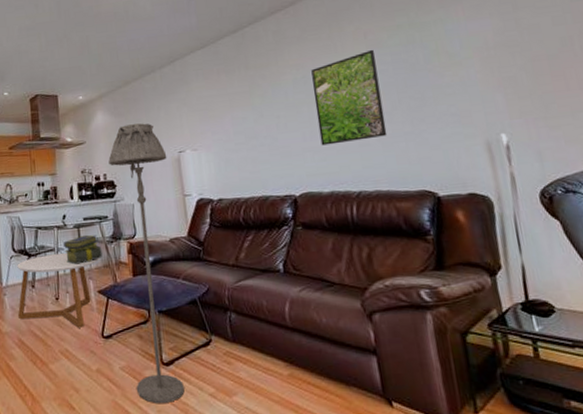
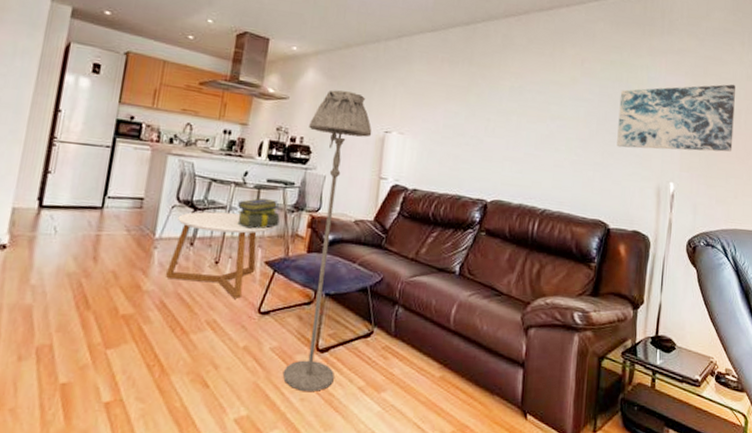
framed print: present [311,49,387,146] -> none [521,77,586,162]
wall art: none [416,10,572,111] -> present [617,84,735,152]

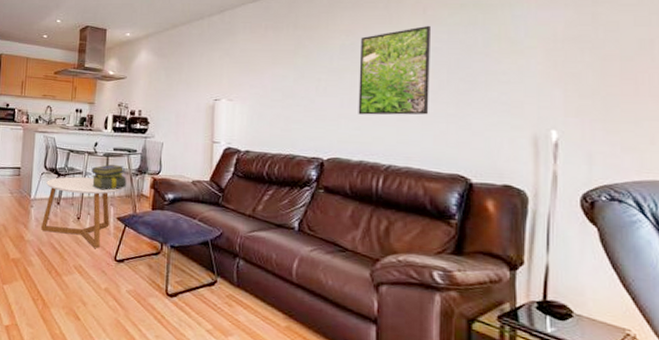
floor lamp: present [282,90,372,391] -> none [138,67,202,331]
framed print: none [521,77,586,162] -> present [358,25,430,115]
wall art: present [617,84,735,152] -> none [475,9,643,96]

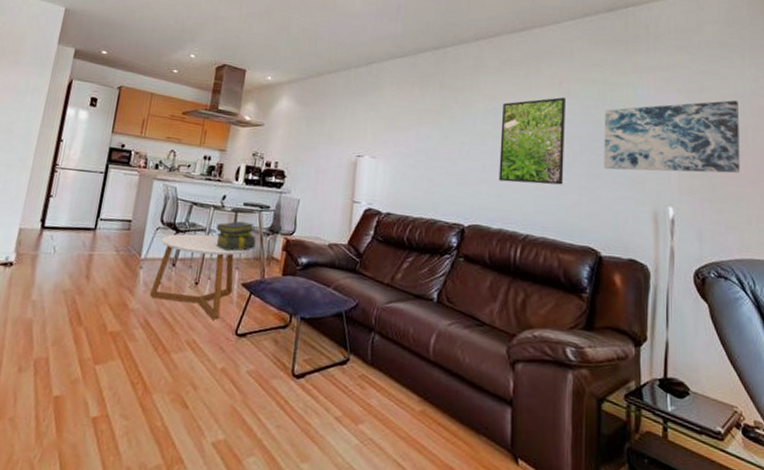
wall art: none [475,9,643,96] -> present [604,100,741,173]

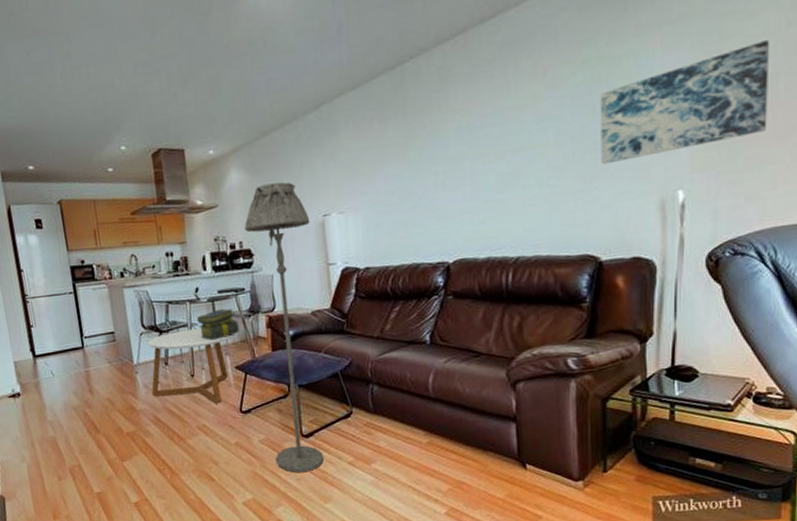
floor lamp: none [259,116,345,419] -> present [244,182,324,472]
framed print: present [498,97,565,185] -> none [478,90,555,206]

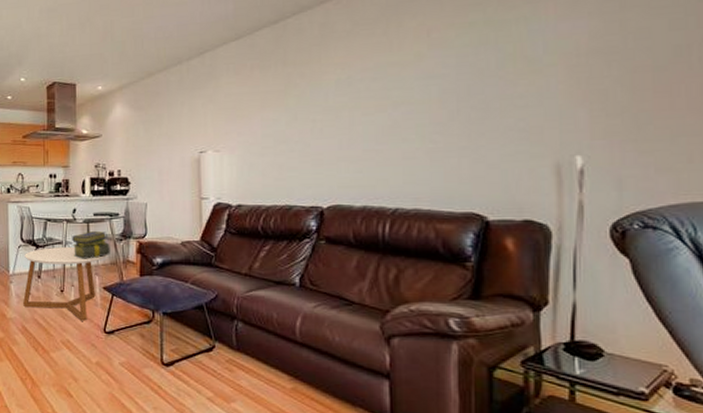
floor lamp: present [244,182,324,472] -> none [124,119,187,401]
wall art: present [600,39,769,165] -> none [487,11,679,124]

